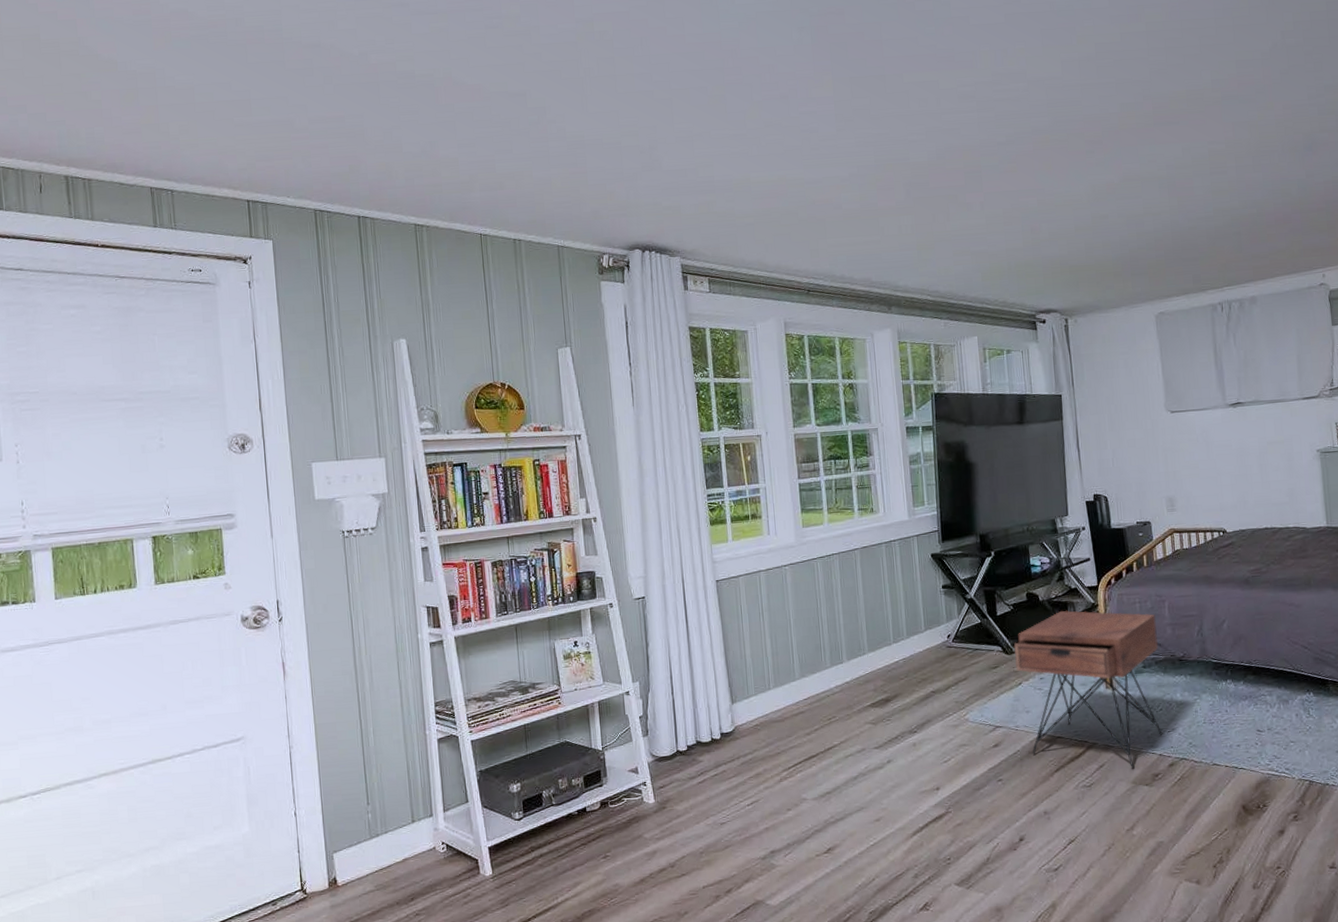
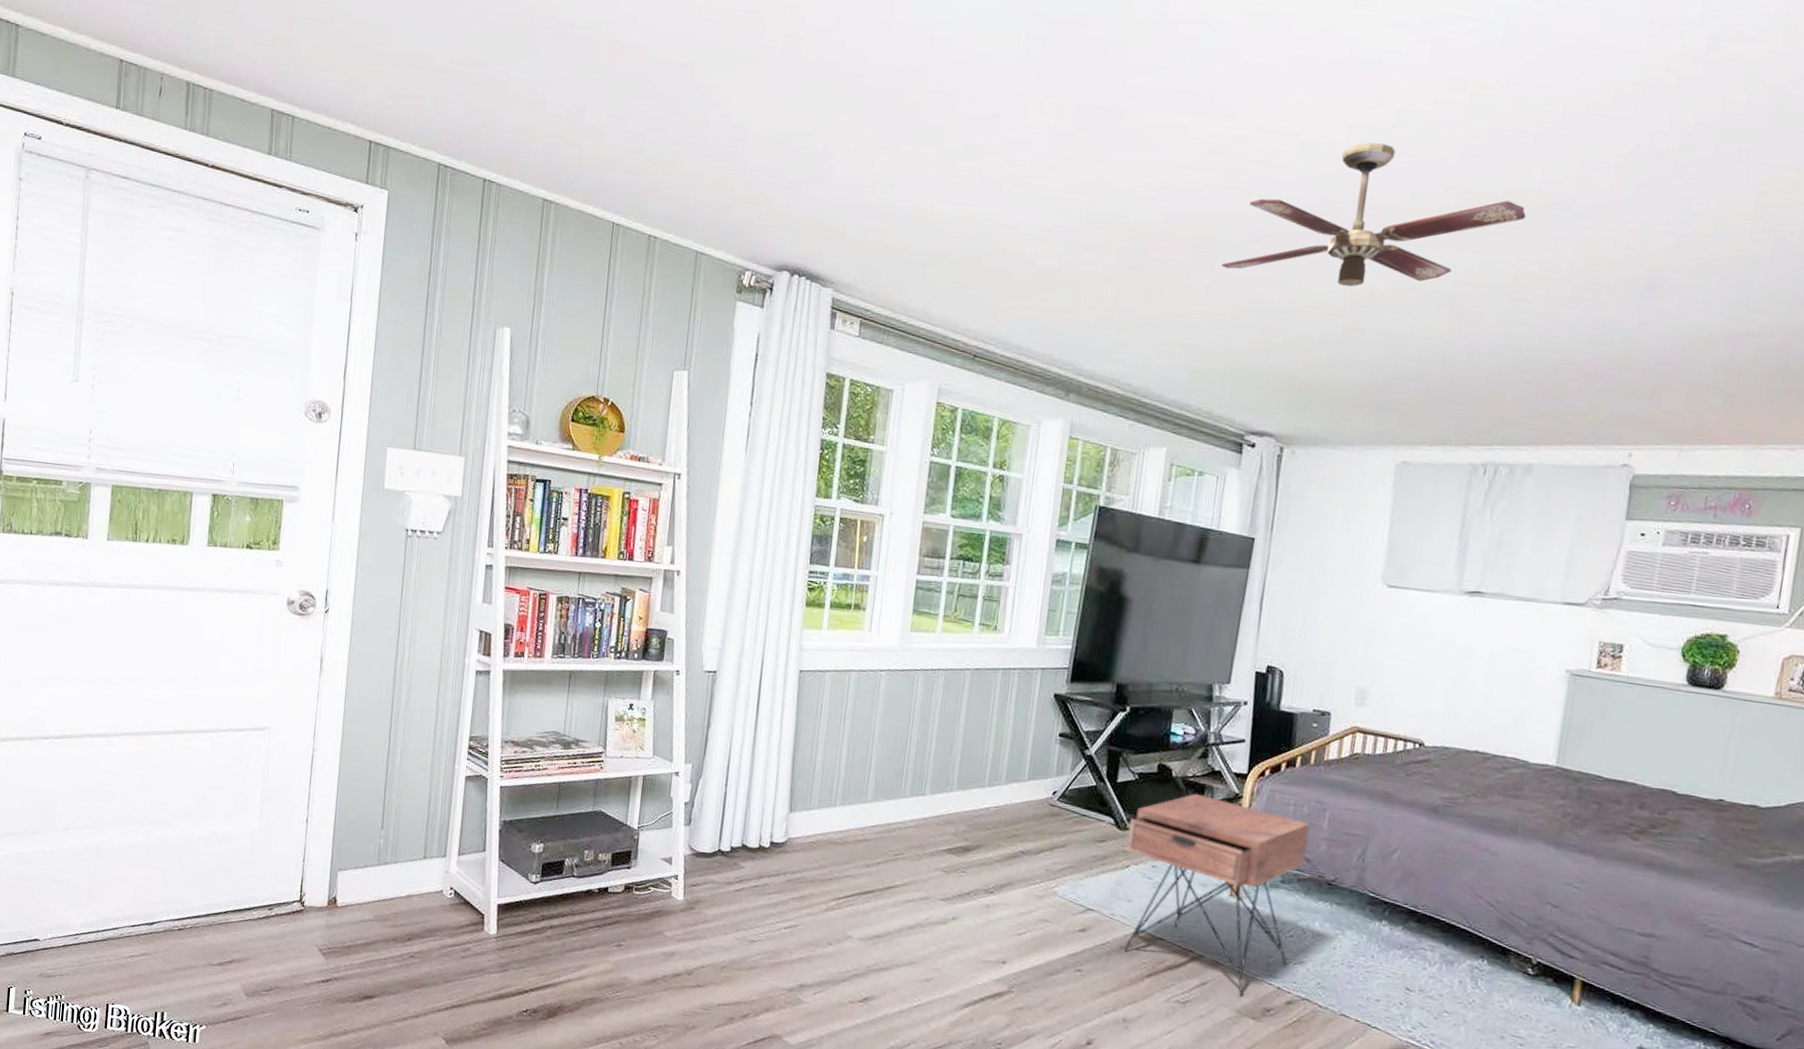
ceiling fan: none [988,71,1207,186] -> present [1221,142,1526,287]

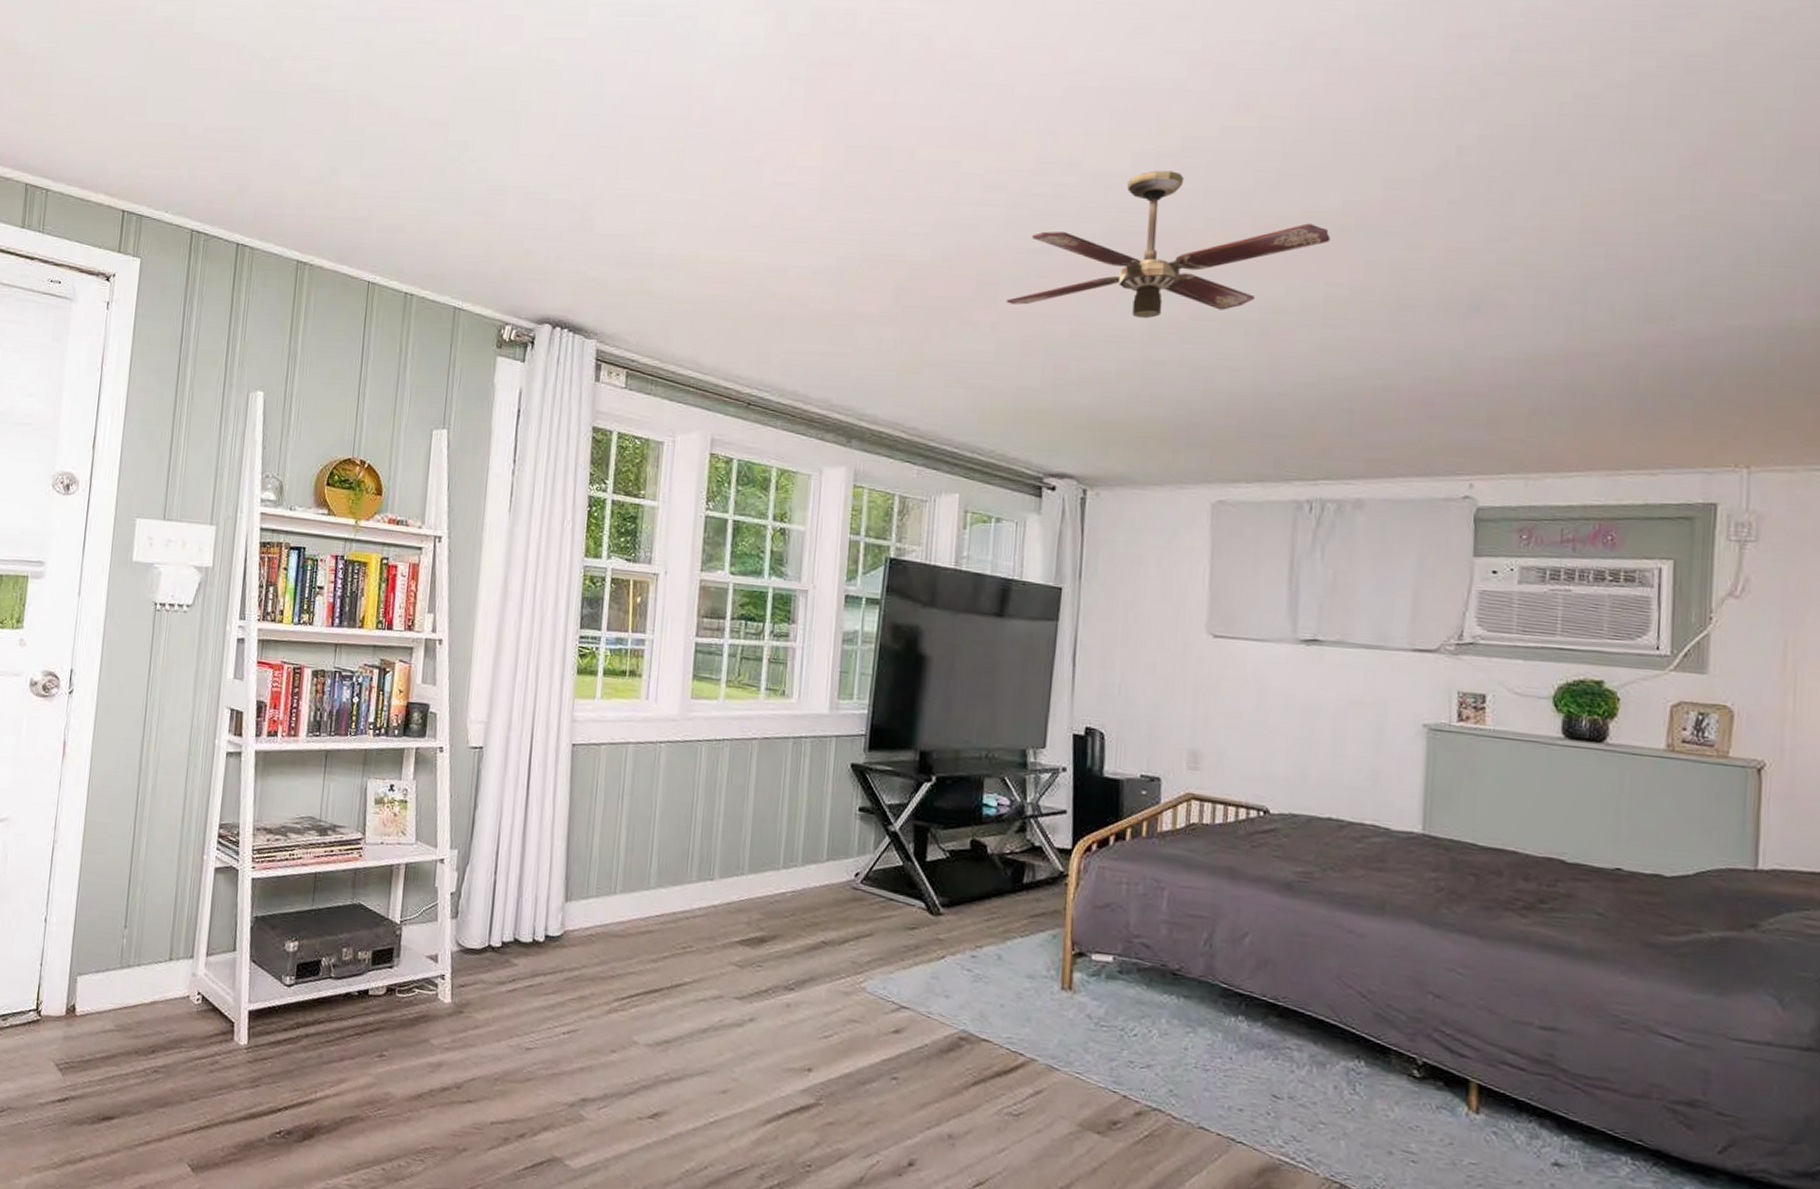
nightstand: present [1123,793,1311,995] -> none [941,872,1147,1105]

